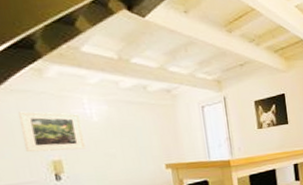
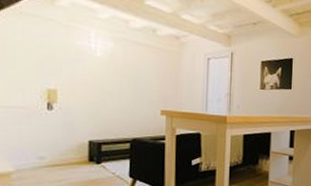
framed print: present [19,111,86,153] -> none [23,35,85,82]

